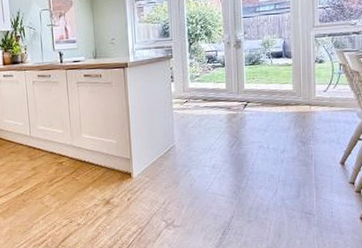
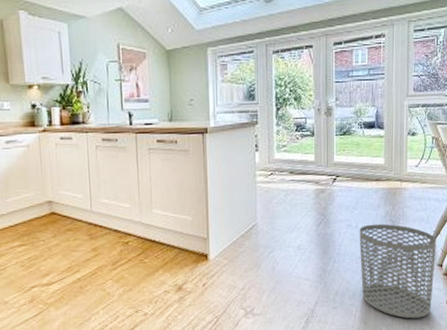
waste bin: none [271,144,347,233] -> present [359,223,436,319]

